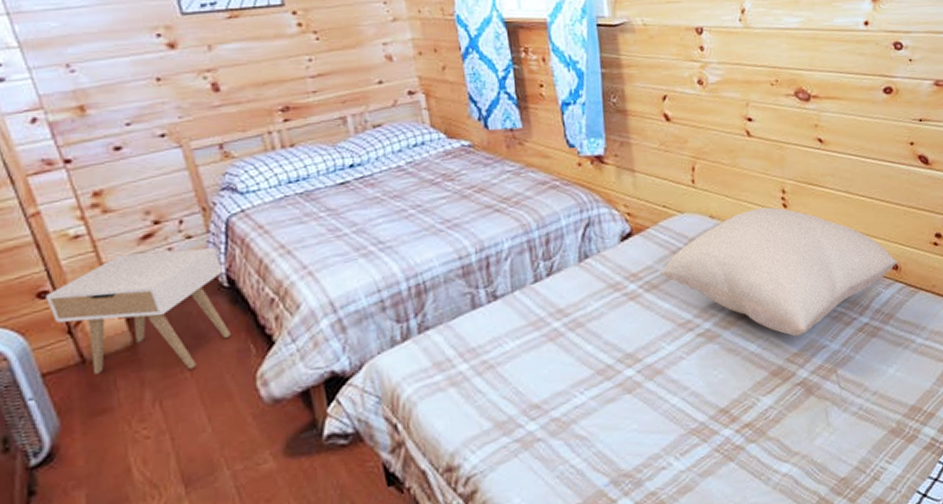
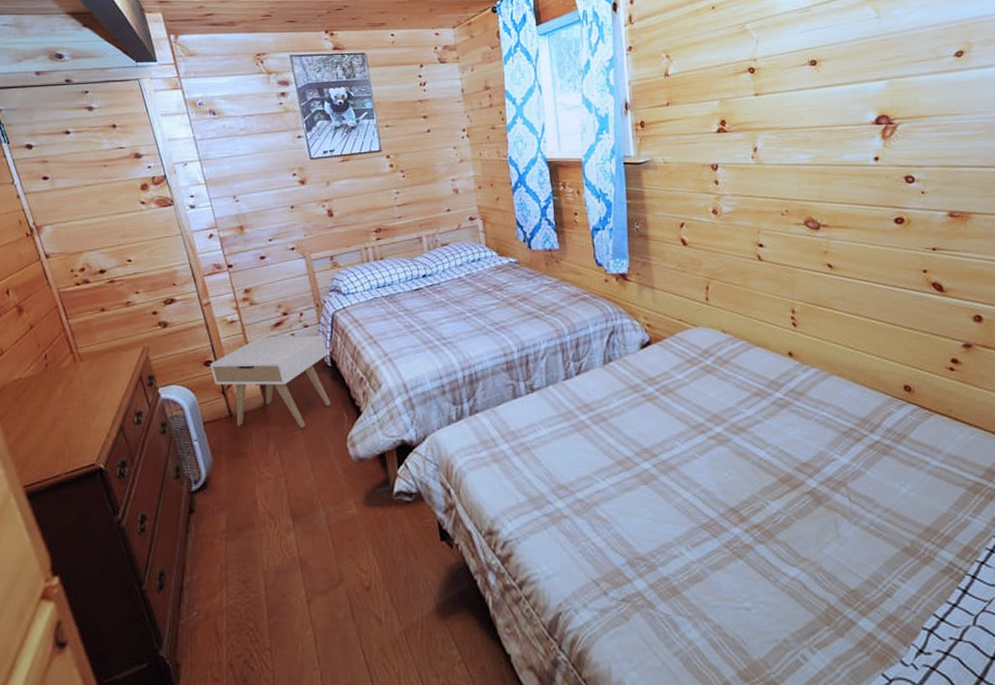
pillow: present [661,207,899,337] -> none [676,325,912,447]

